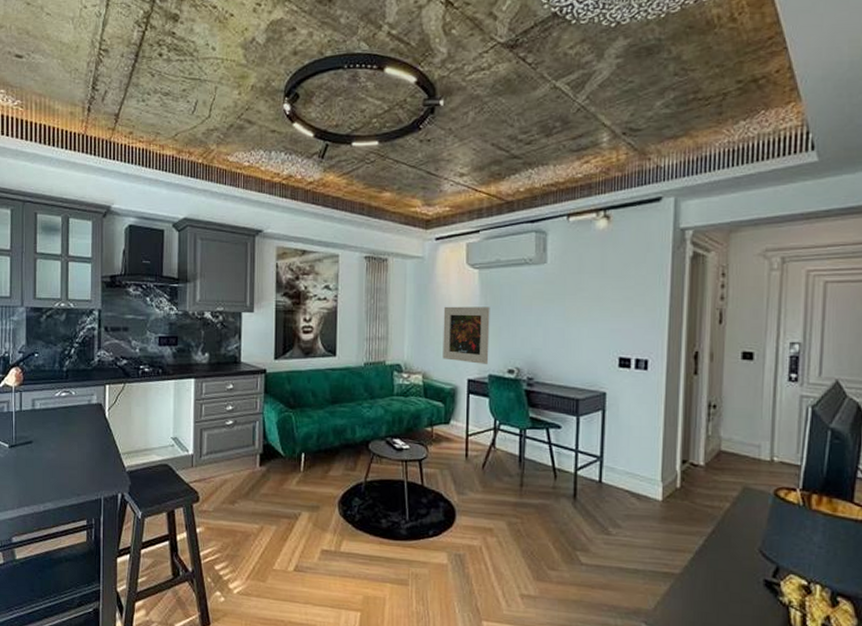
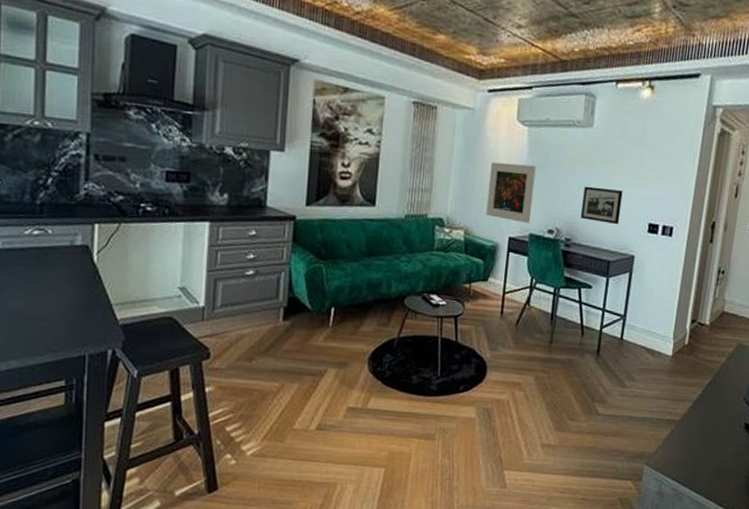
picture frame: none [541,323,586,361] -> present [580,186,623,225]

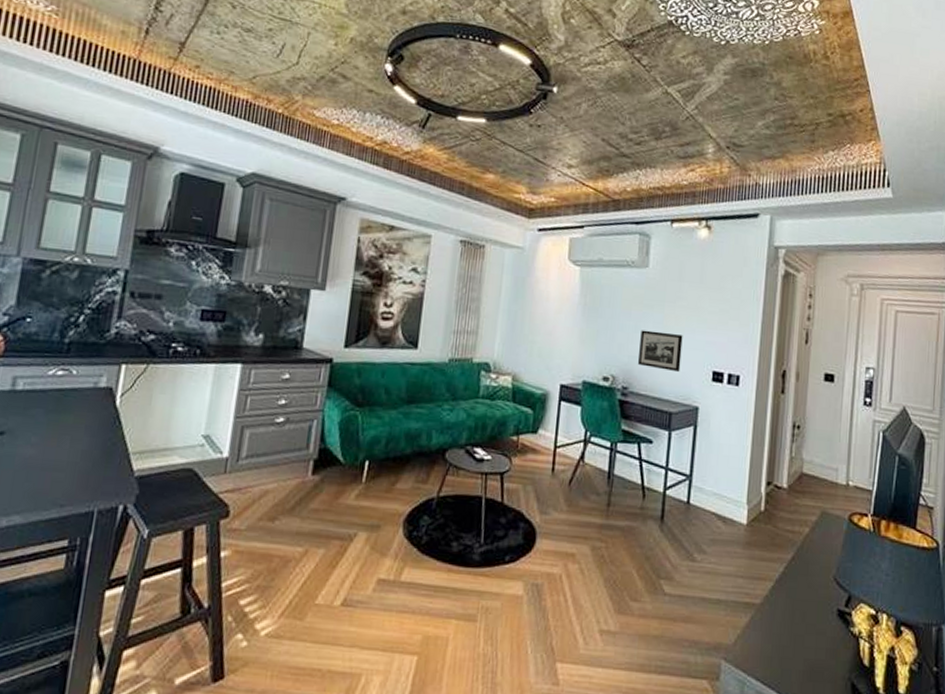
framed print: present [486,162,536,223] -> none [535,303,589,369]

